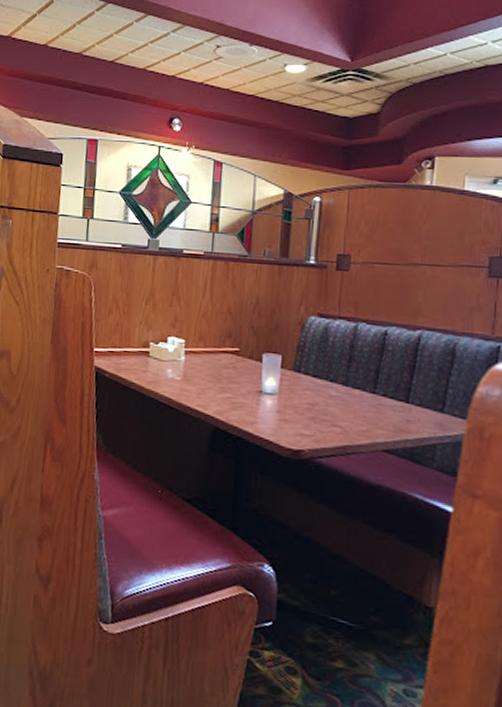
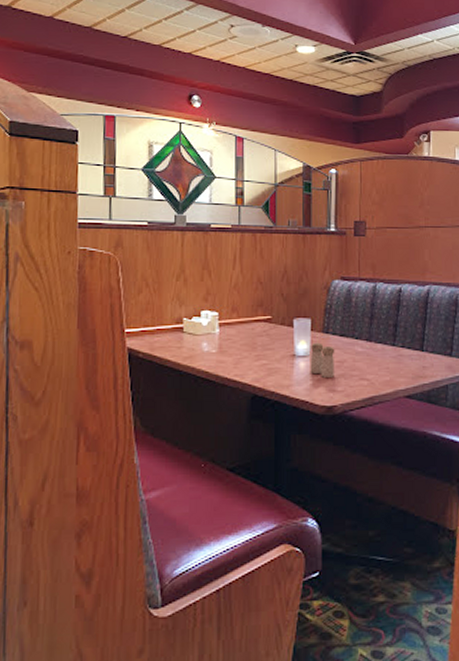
salt and pepper shaker: none [277,380,306,420] -> present [310,342,335,378]

